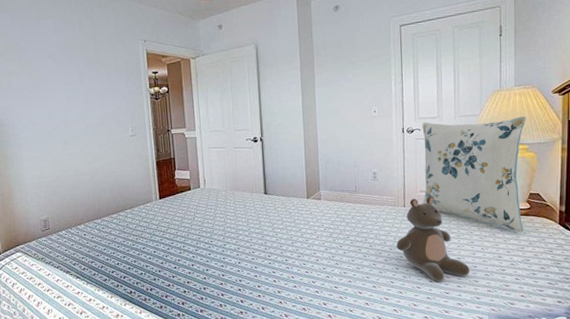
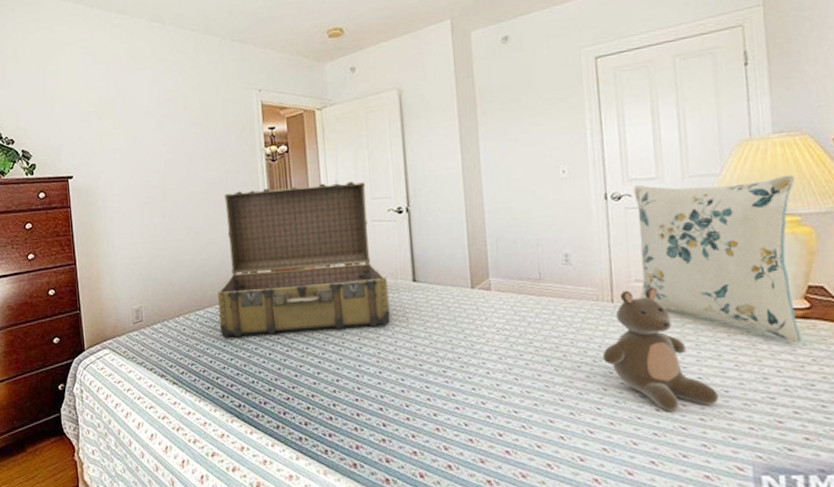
suitcase: none [112,115,248,241] -> present [217,179,391,338]

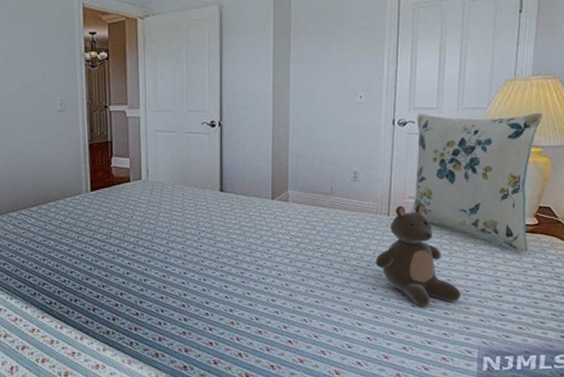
suitcase: present [217,179,391,338] -> none [32,90,197,239]

